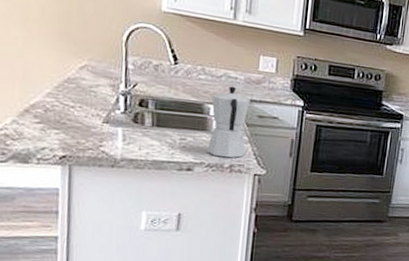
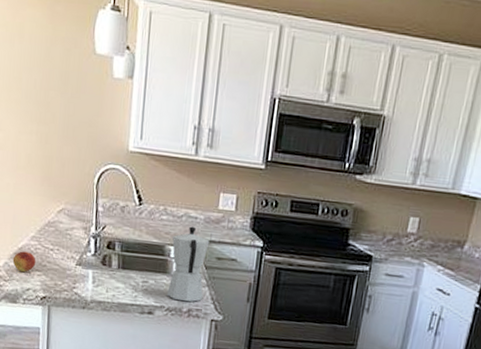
fruit: none [22,108,53,131] -> present [12,251,36,273]

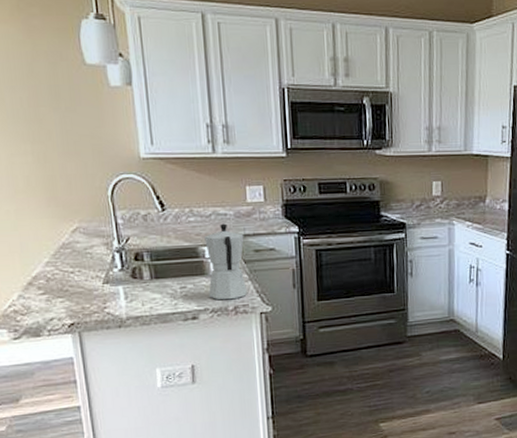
fruit: present [12,251,36,273] -> none [27,279,56,303]

